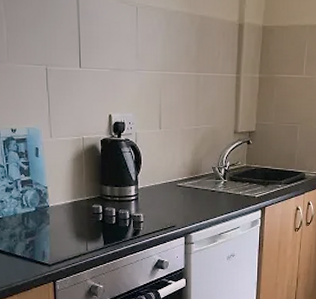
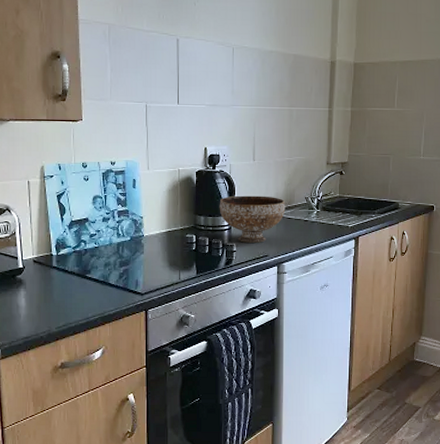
bowl: none [125,165,193,213] -> present [219,195,286,243]

